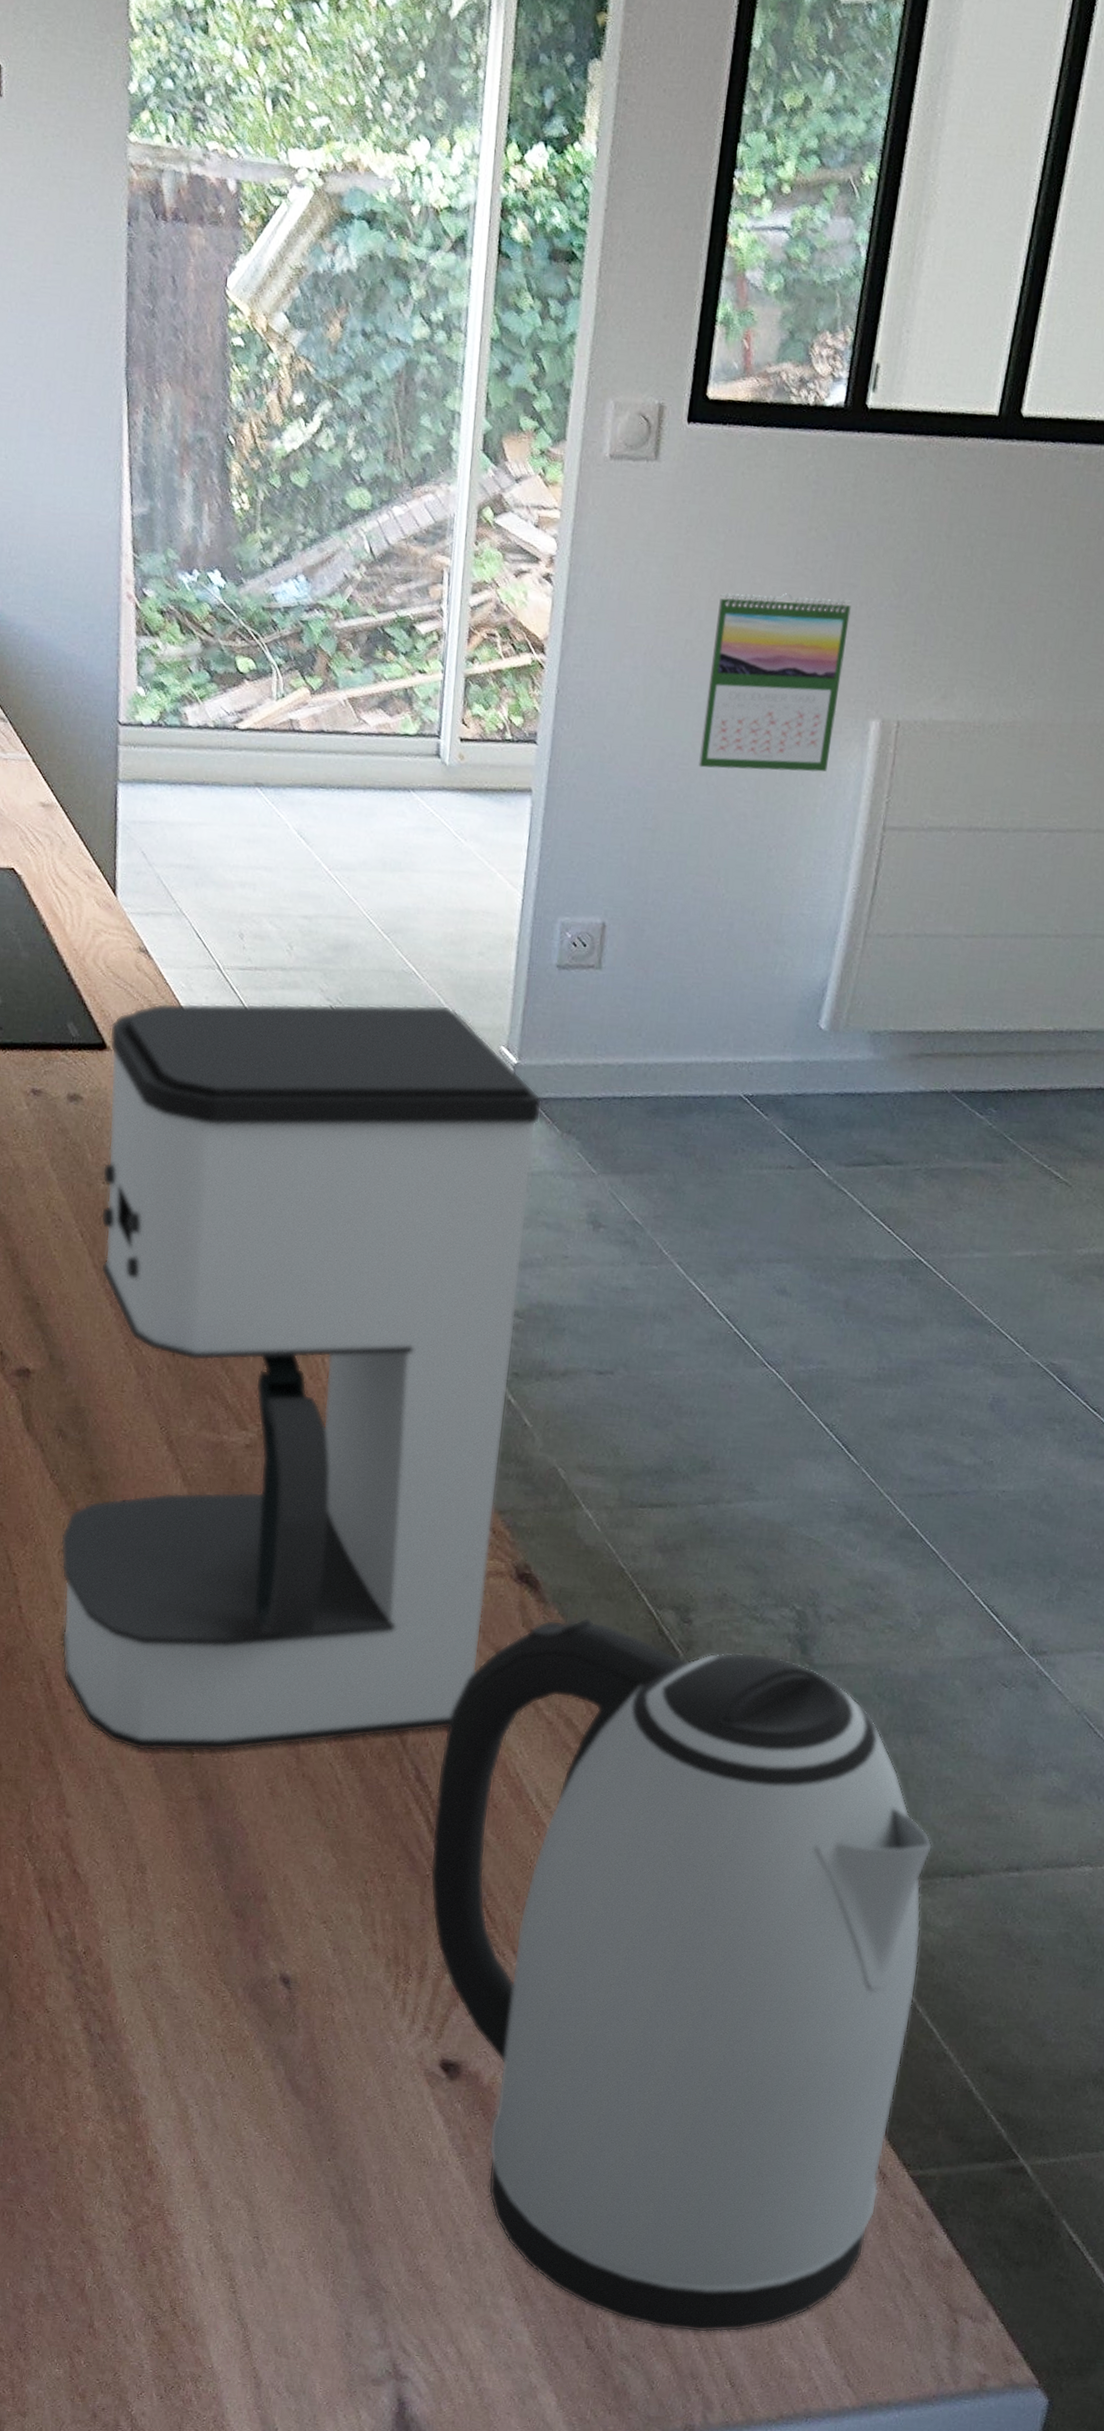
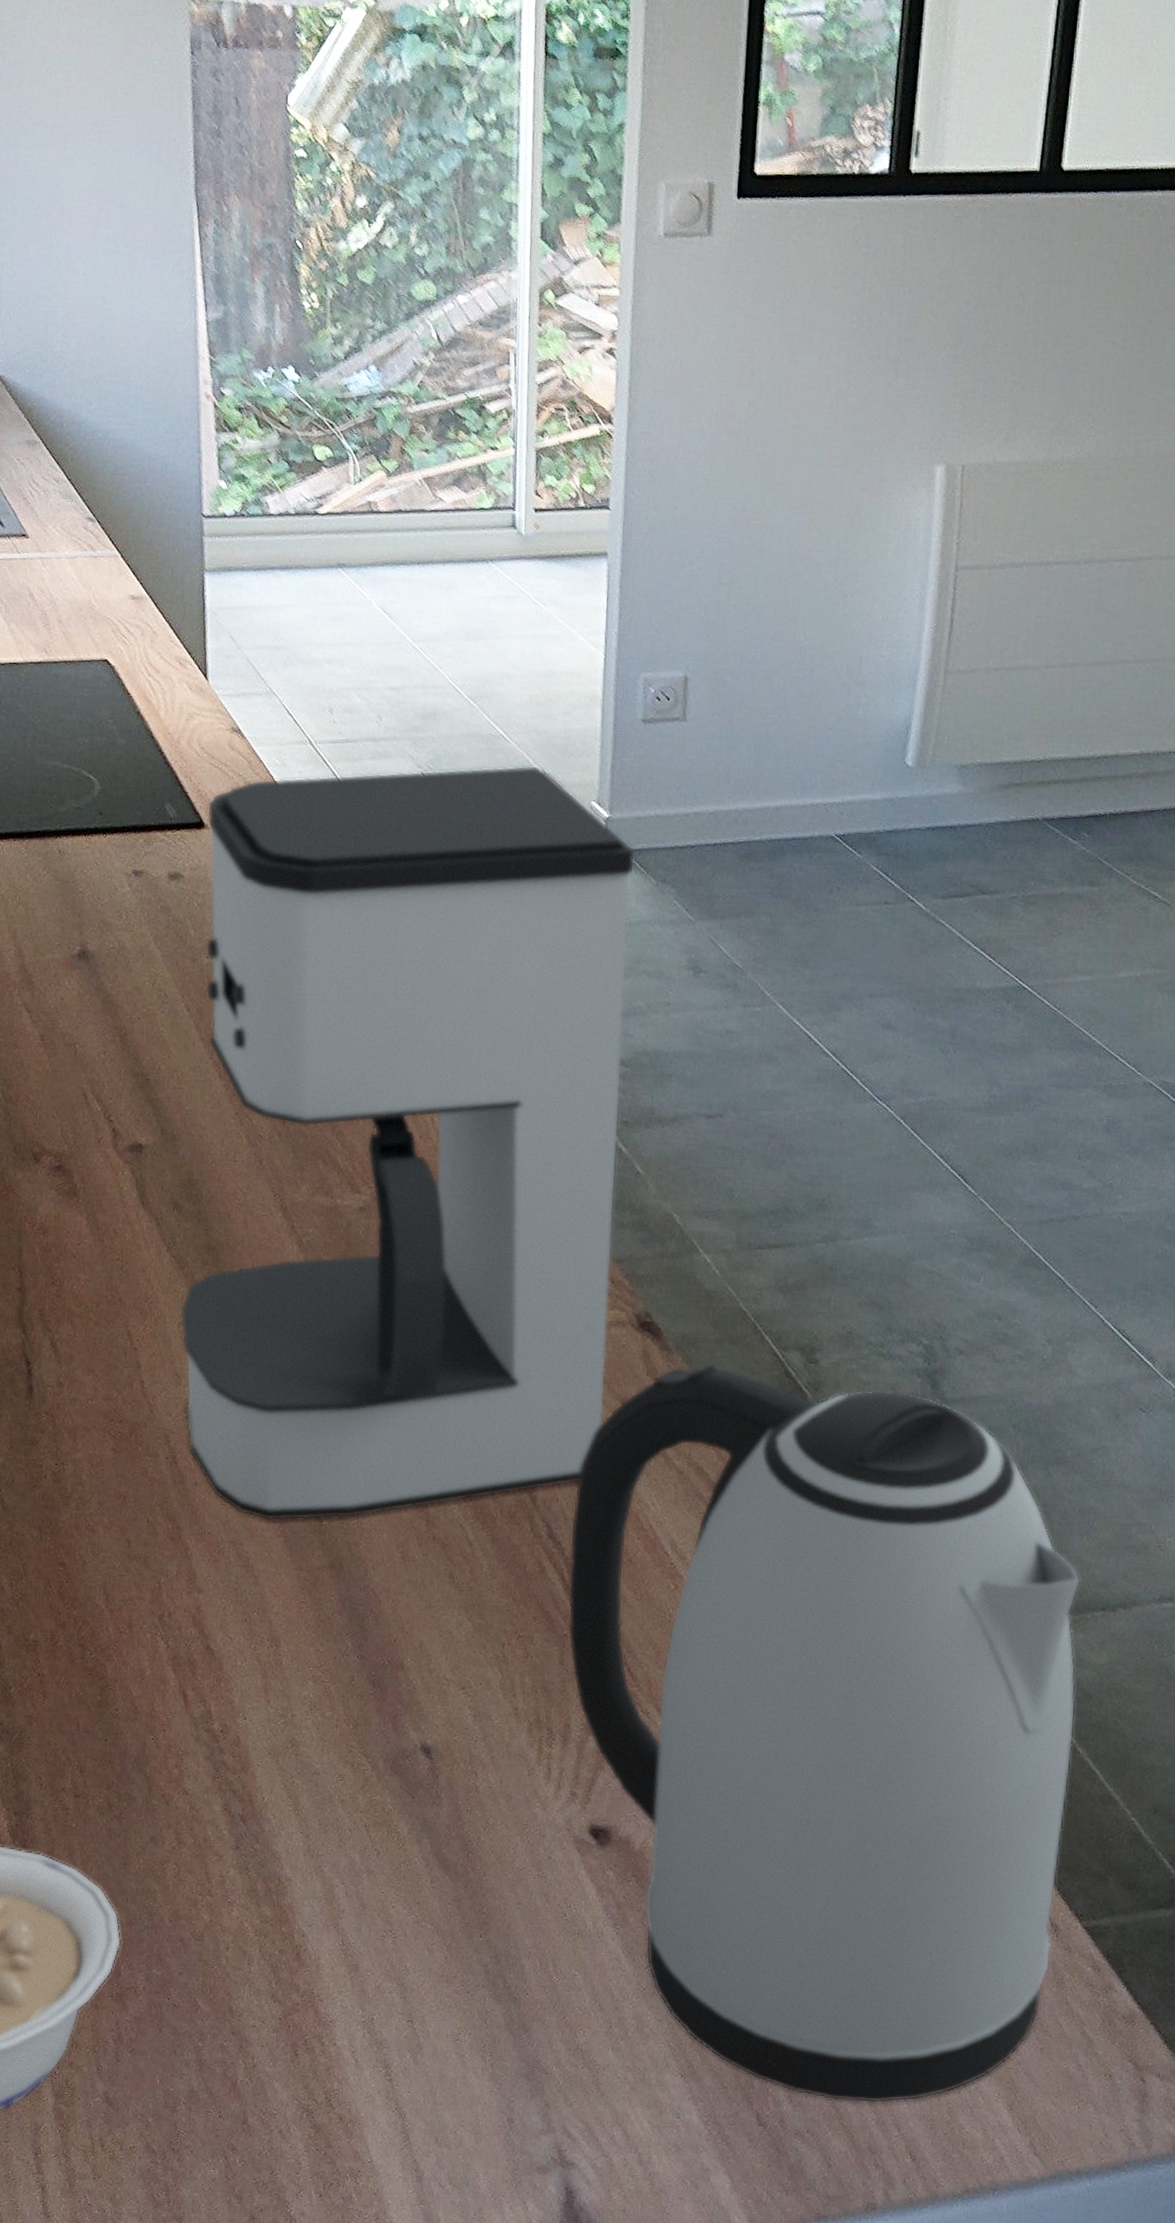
calendar: present [699,593,852,772] -> none [769,351,909,522]

